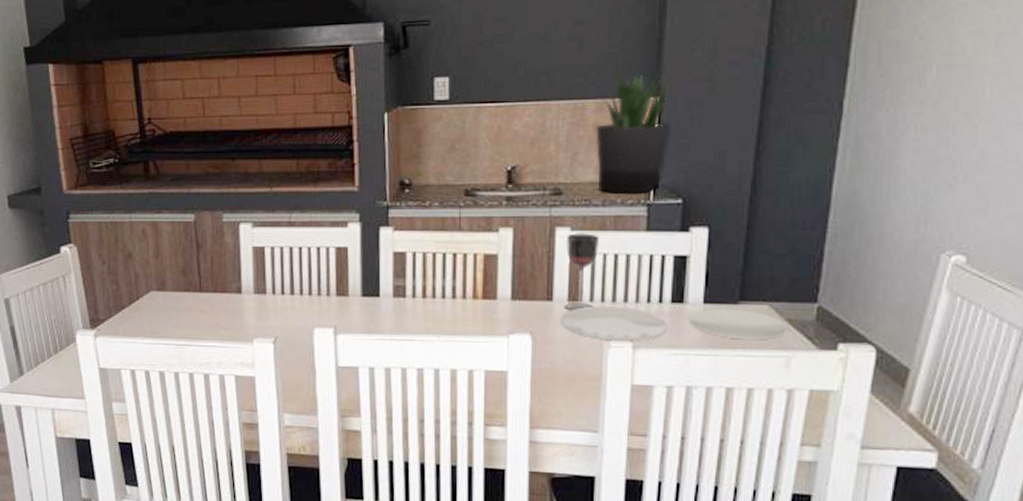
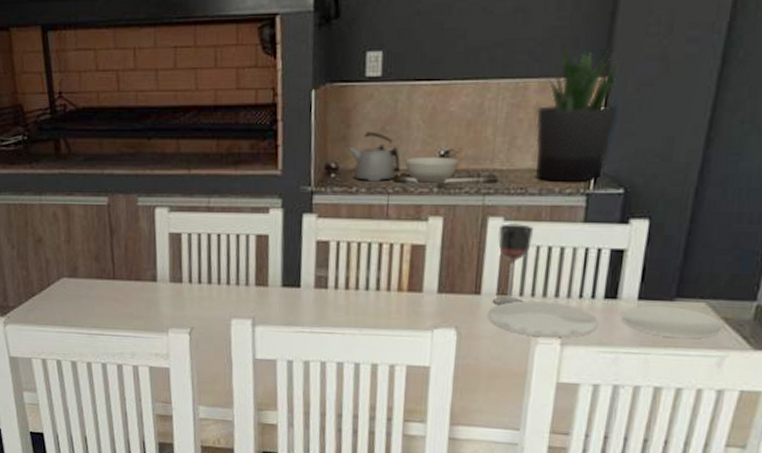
kettle: none [420,150,470,196] -> present [348,131,400,182]
bowl: none [474,172,526,196] -> present [405,156,460,183]

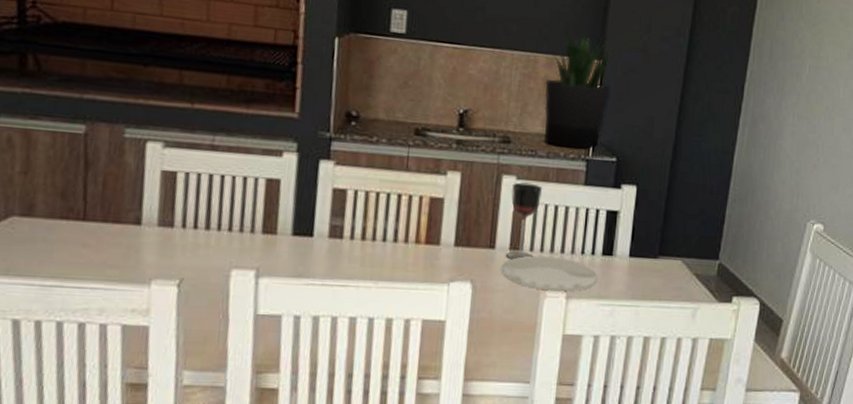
kettle: present [348,131,400,182] -> none [370,84,422,134]
bowl: present [405,156,460,183] -> none [426,113,477,139]
plate: present [620,305,725,339] -> none [615,262,696,293]

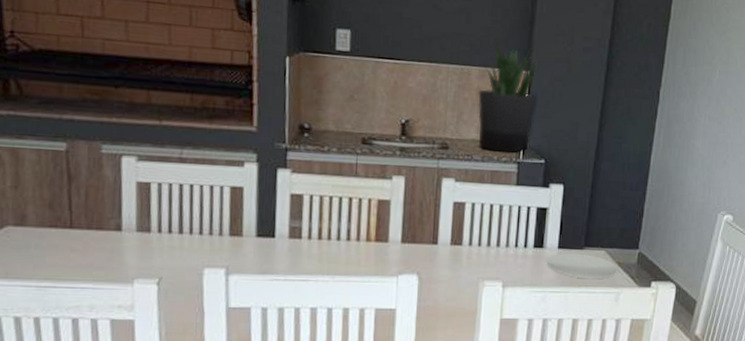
plate: present [501,255,598,292] -> none [444,249,531,281]
wineglass: present [506,182,542,260] -> none [448,184,478,254]
plate: none [615,262,696,293] -> present [546,252,619,280]

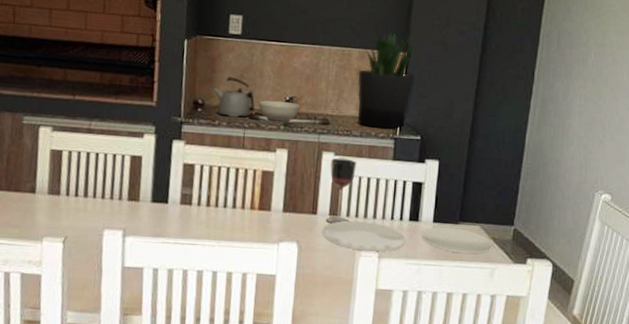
kettle: none [320,98,367,143] -> present [212,76,255,118]
bowl: none [371,123,418,147] -> present [258,100,301,122]
plate: none [444,249,531,281] -> present [322,220,406,252]
wineglass: none [448,184,478,254] -> present [327,158,356,224]

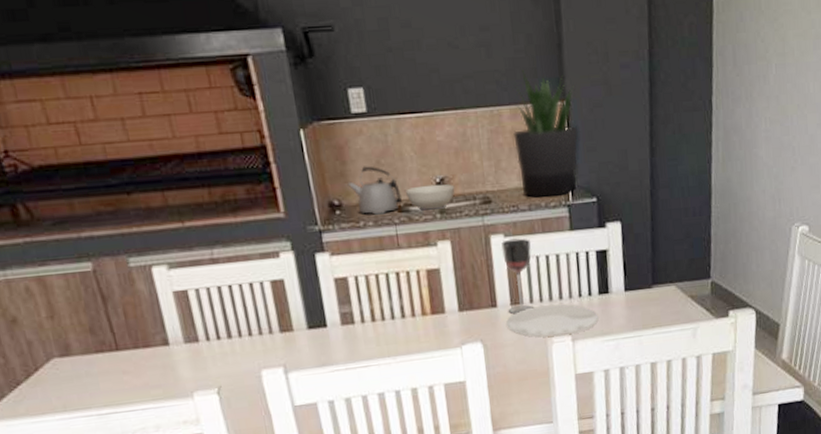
plate: present [421,227,493,254] -> none [613,292,692,319]

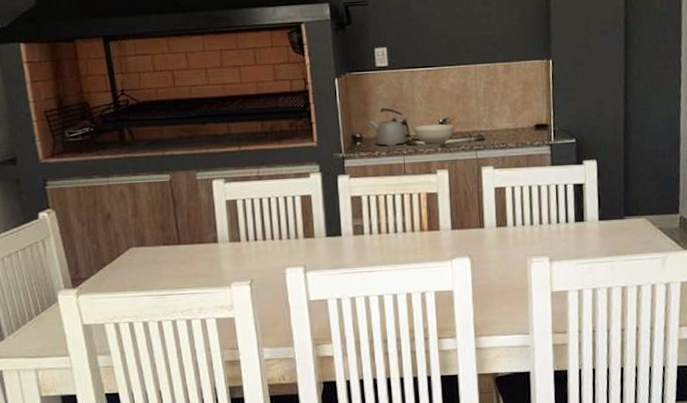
wineglass: present [501,238,535,315] -> none [491,170,517,235]
plate: present [506,304,599,338] -> none [492,228,574,257]
planter: present [513,69,579,198] -> none [506,34,561,137]

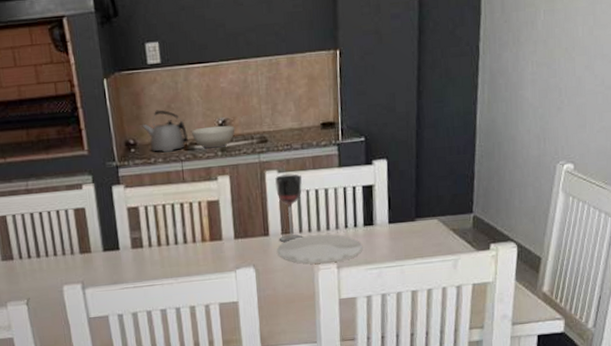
wineglass: none [491,170,517,235] -> present [275,174,303,243]
plate: none [492,228,574,257] -> present [277,234,363,265]

